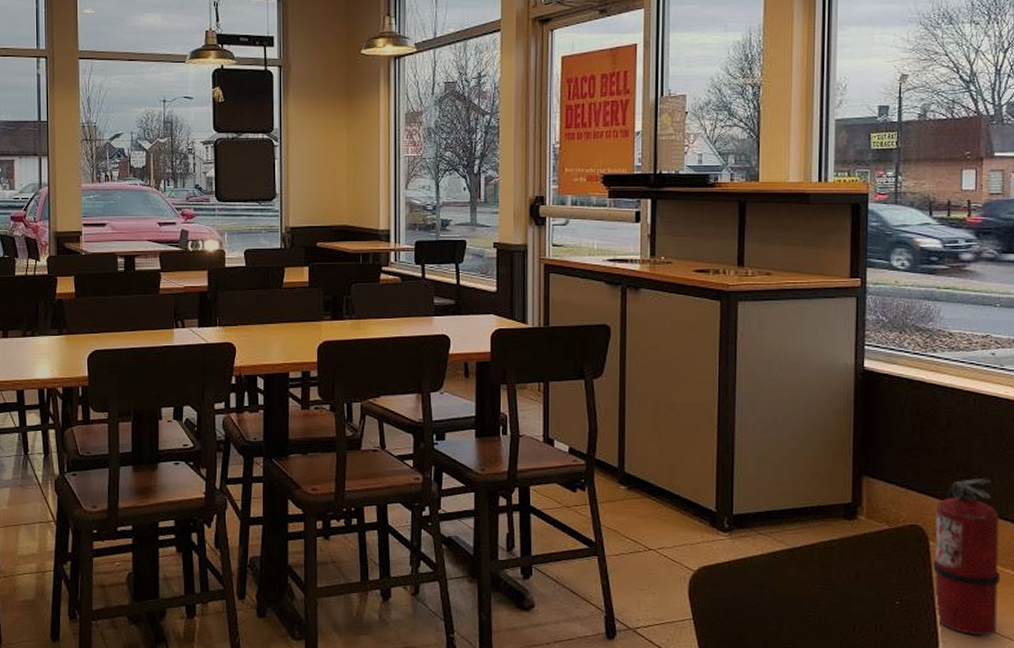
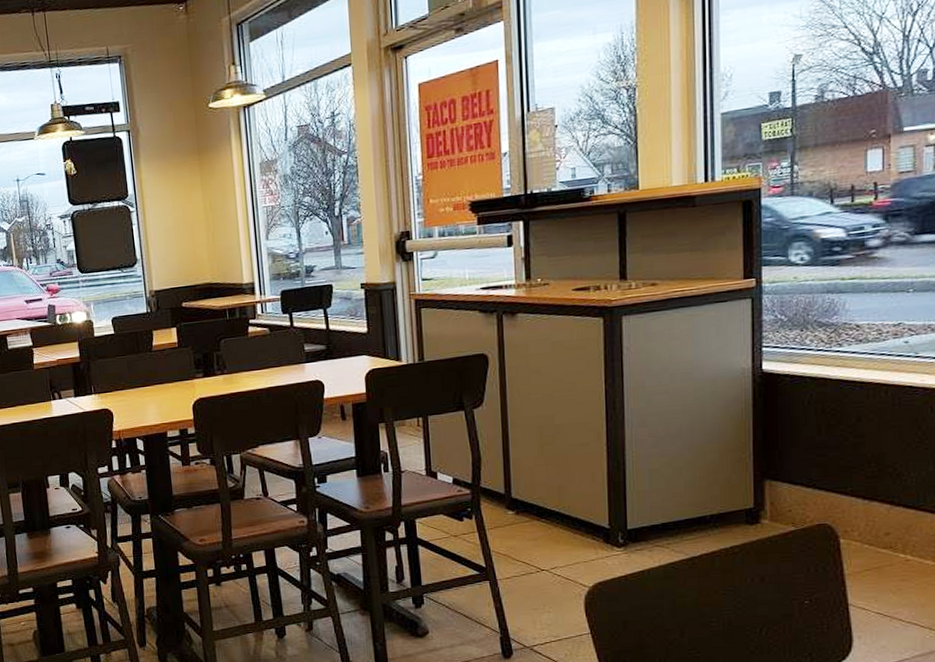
fire extinguisher: present [932,478,1001,636] -> none [844,470,919,628]

